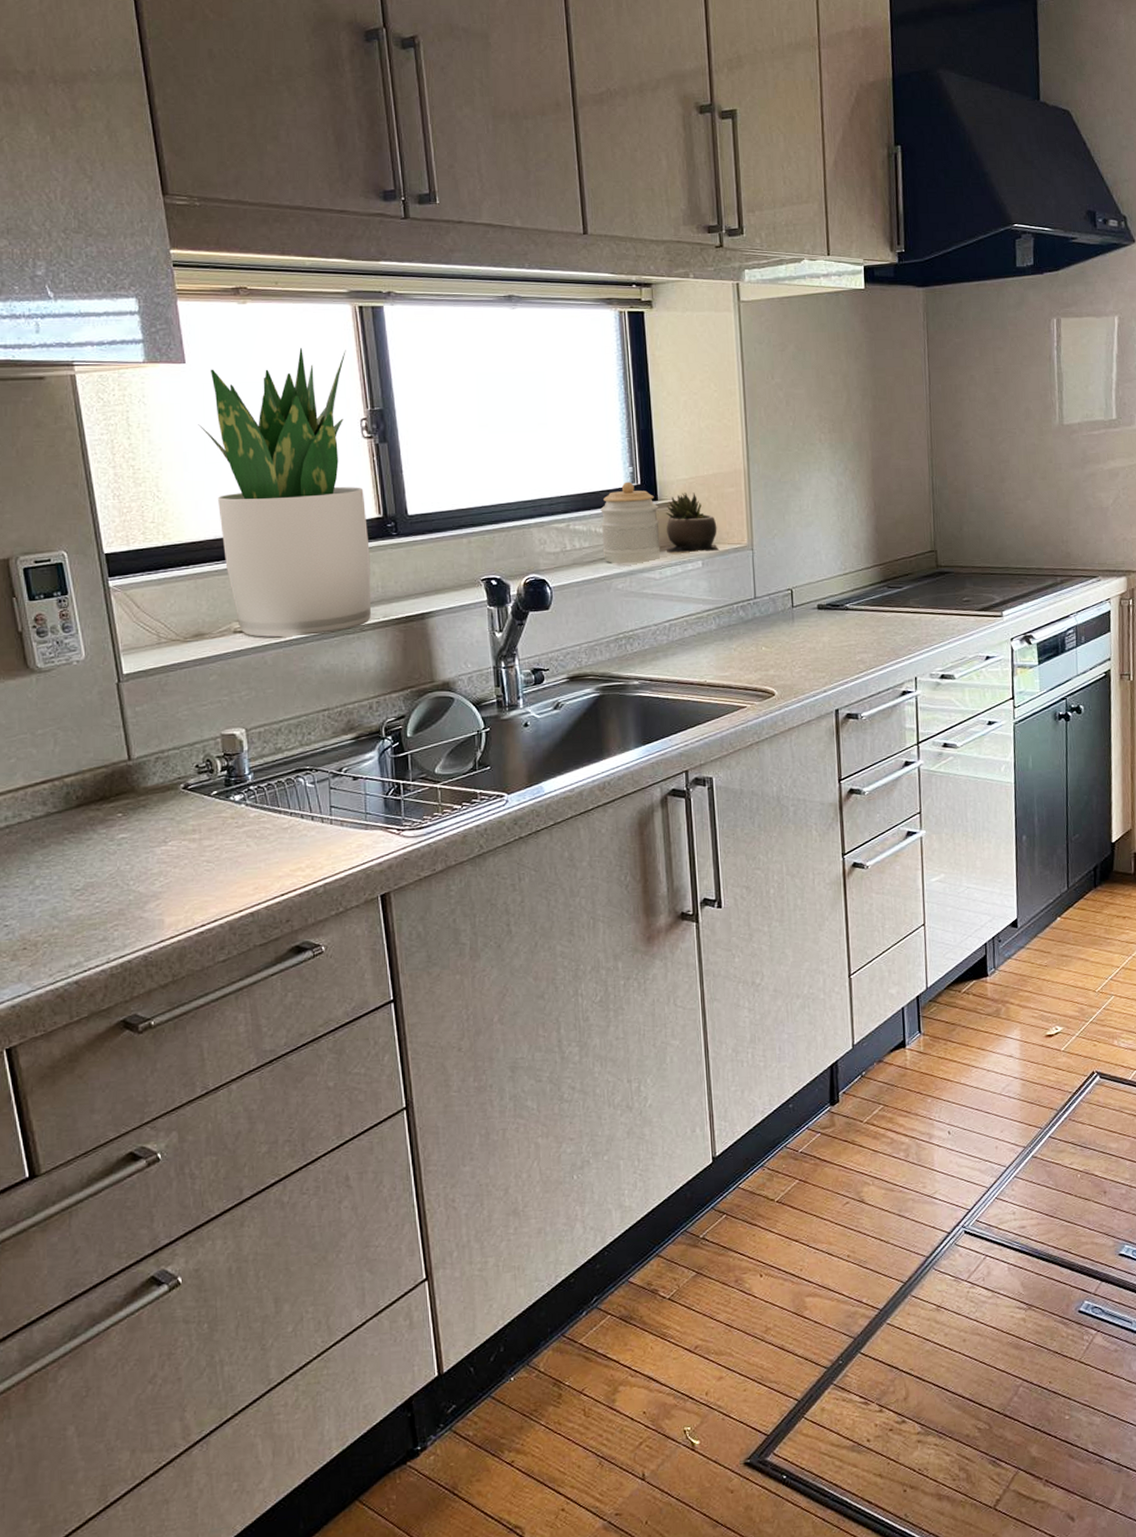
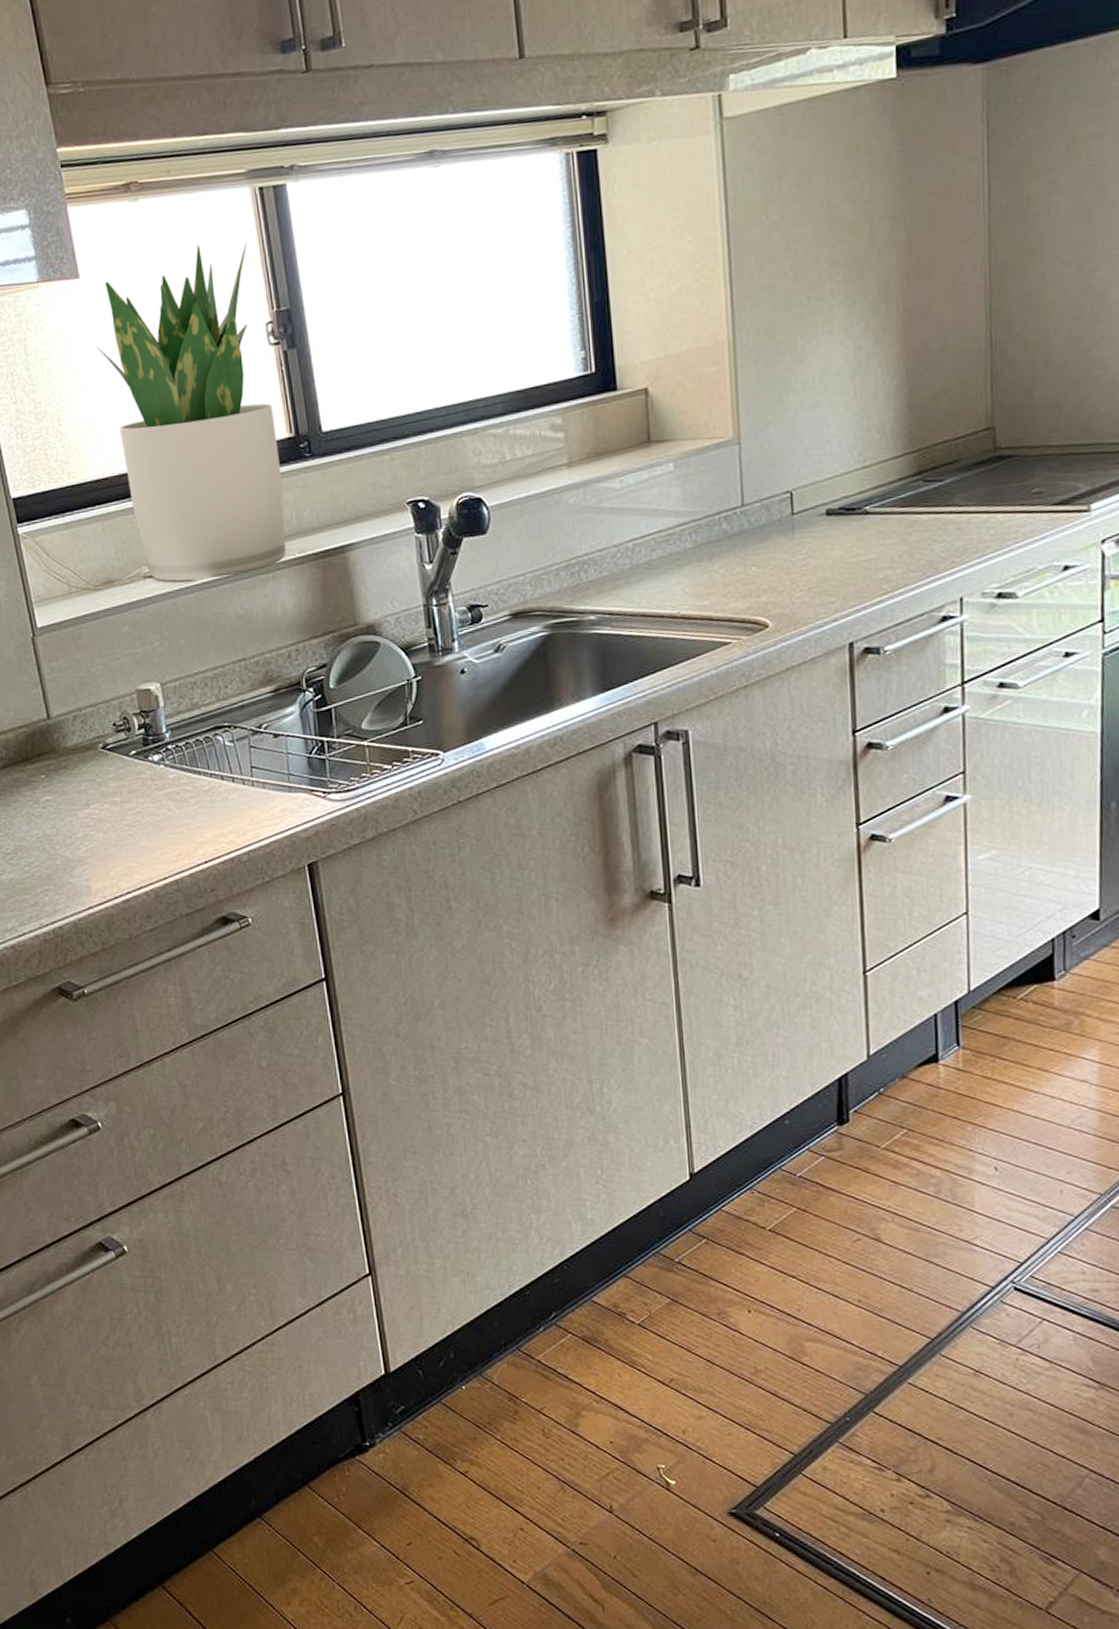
jar: present [600,481,661,564] -> none [546,369,622,473]
succulent plant: present [665,492,720,554] -> none [627,376,696,456]

